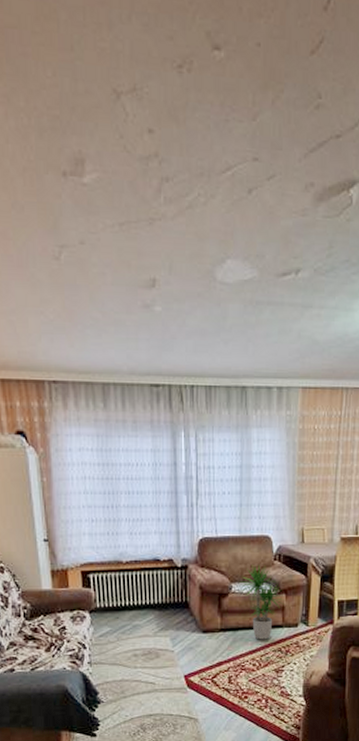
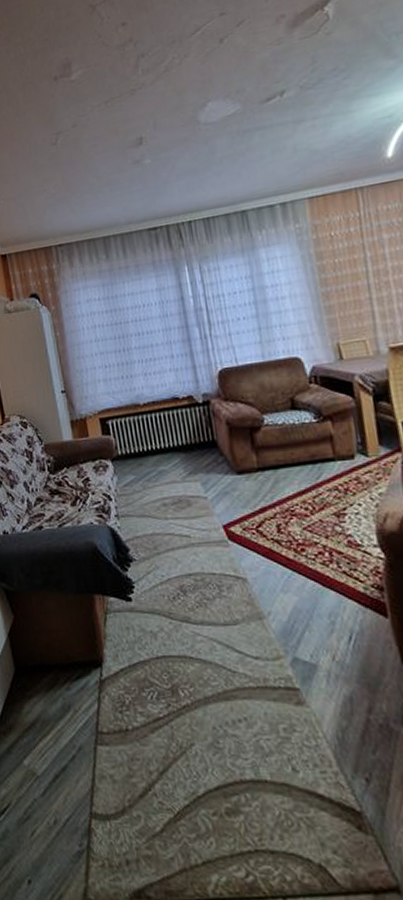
potted plant: present [239,565,286,640] -> none [271,390,333,478]

